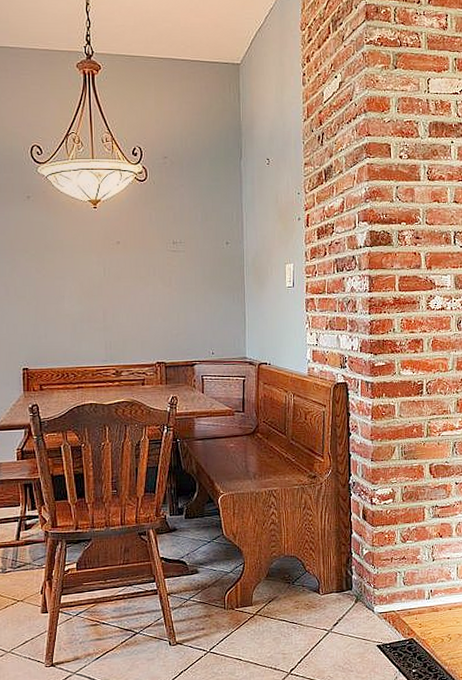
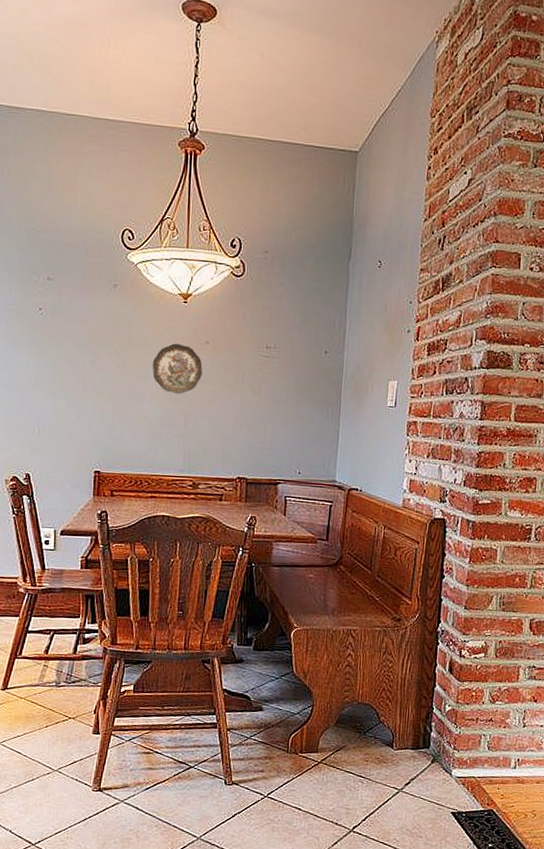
decorative plate: none [69,245,116,292] -> present [152,343,203,395]

